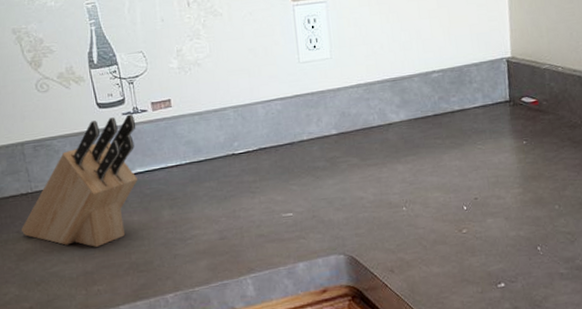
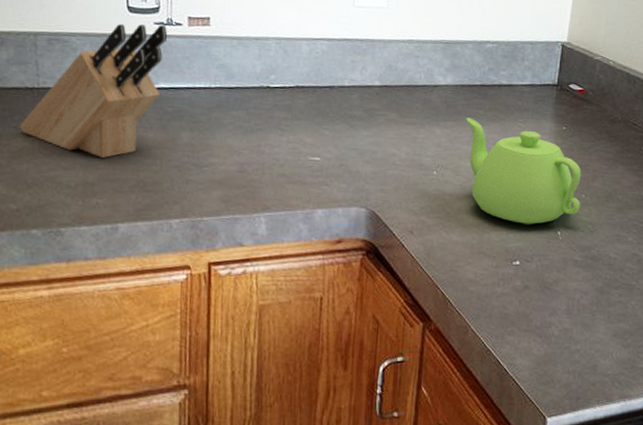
teapot: none [425,149,556,246] -> present [466,117,581,225]

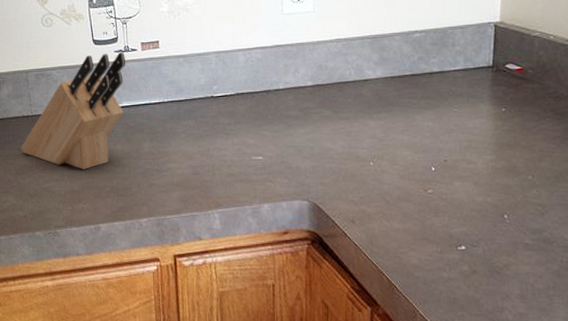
teapot: present [466,117,581,225] -> none [399,108,528,210]

